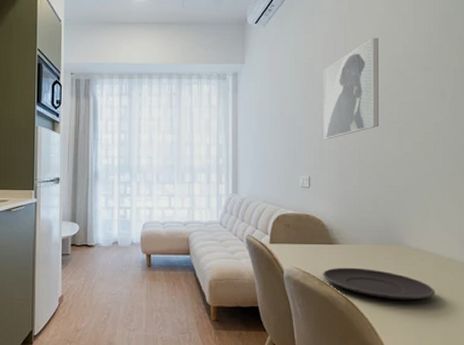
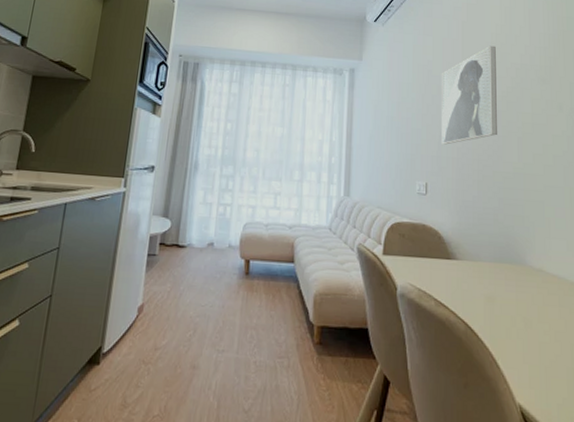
plate: present [322,267,435,301] -> none [439,286,561,329]

